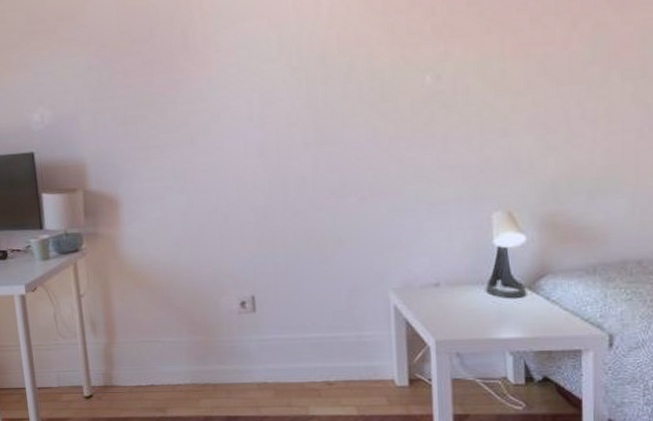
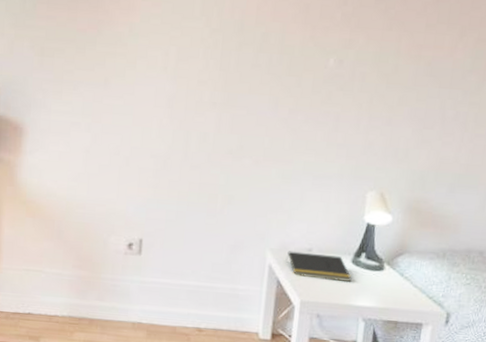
notepad: none [411,287,490,315] -> present [285,251,352,282]

